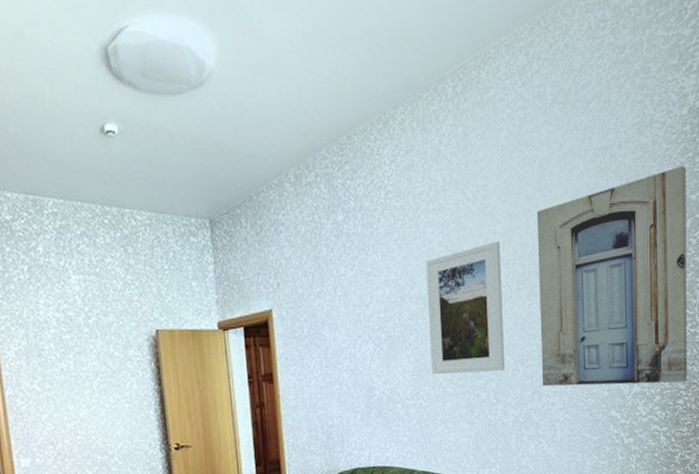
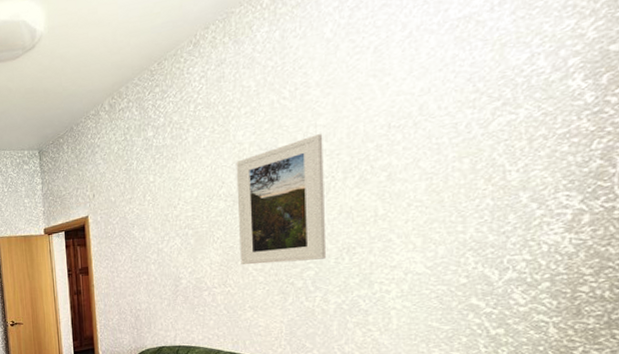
wall art: present [536,166,687,387] -> none [369,13,603,274]

